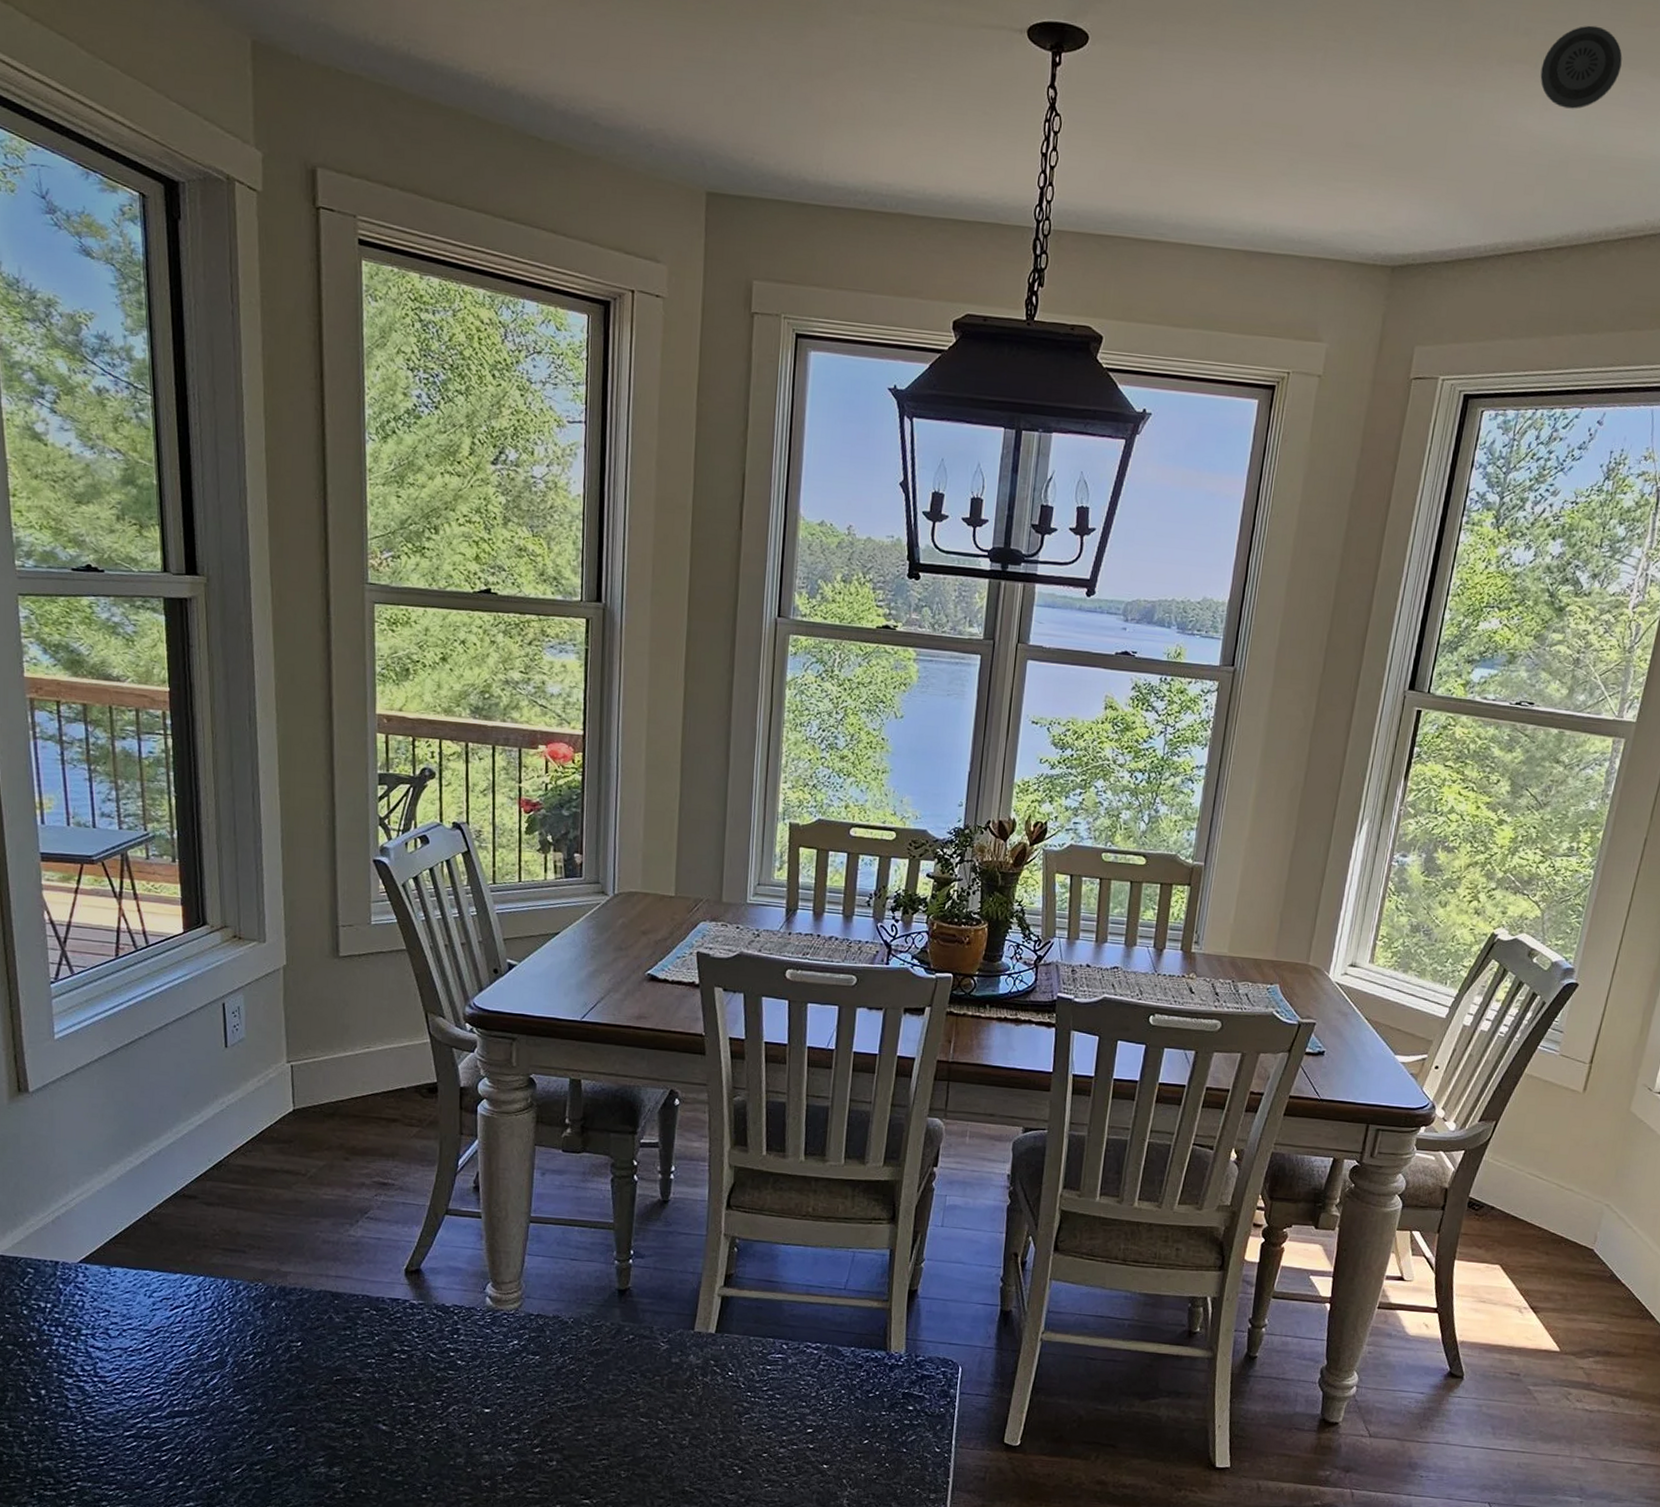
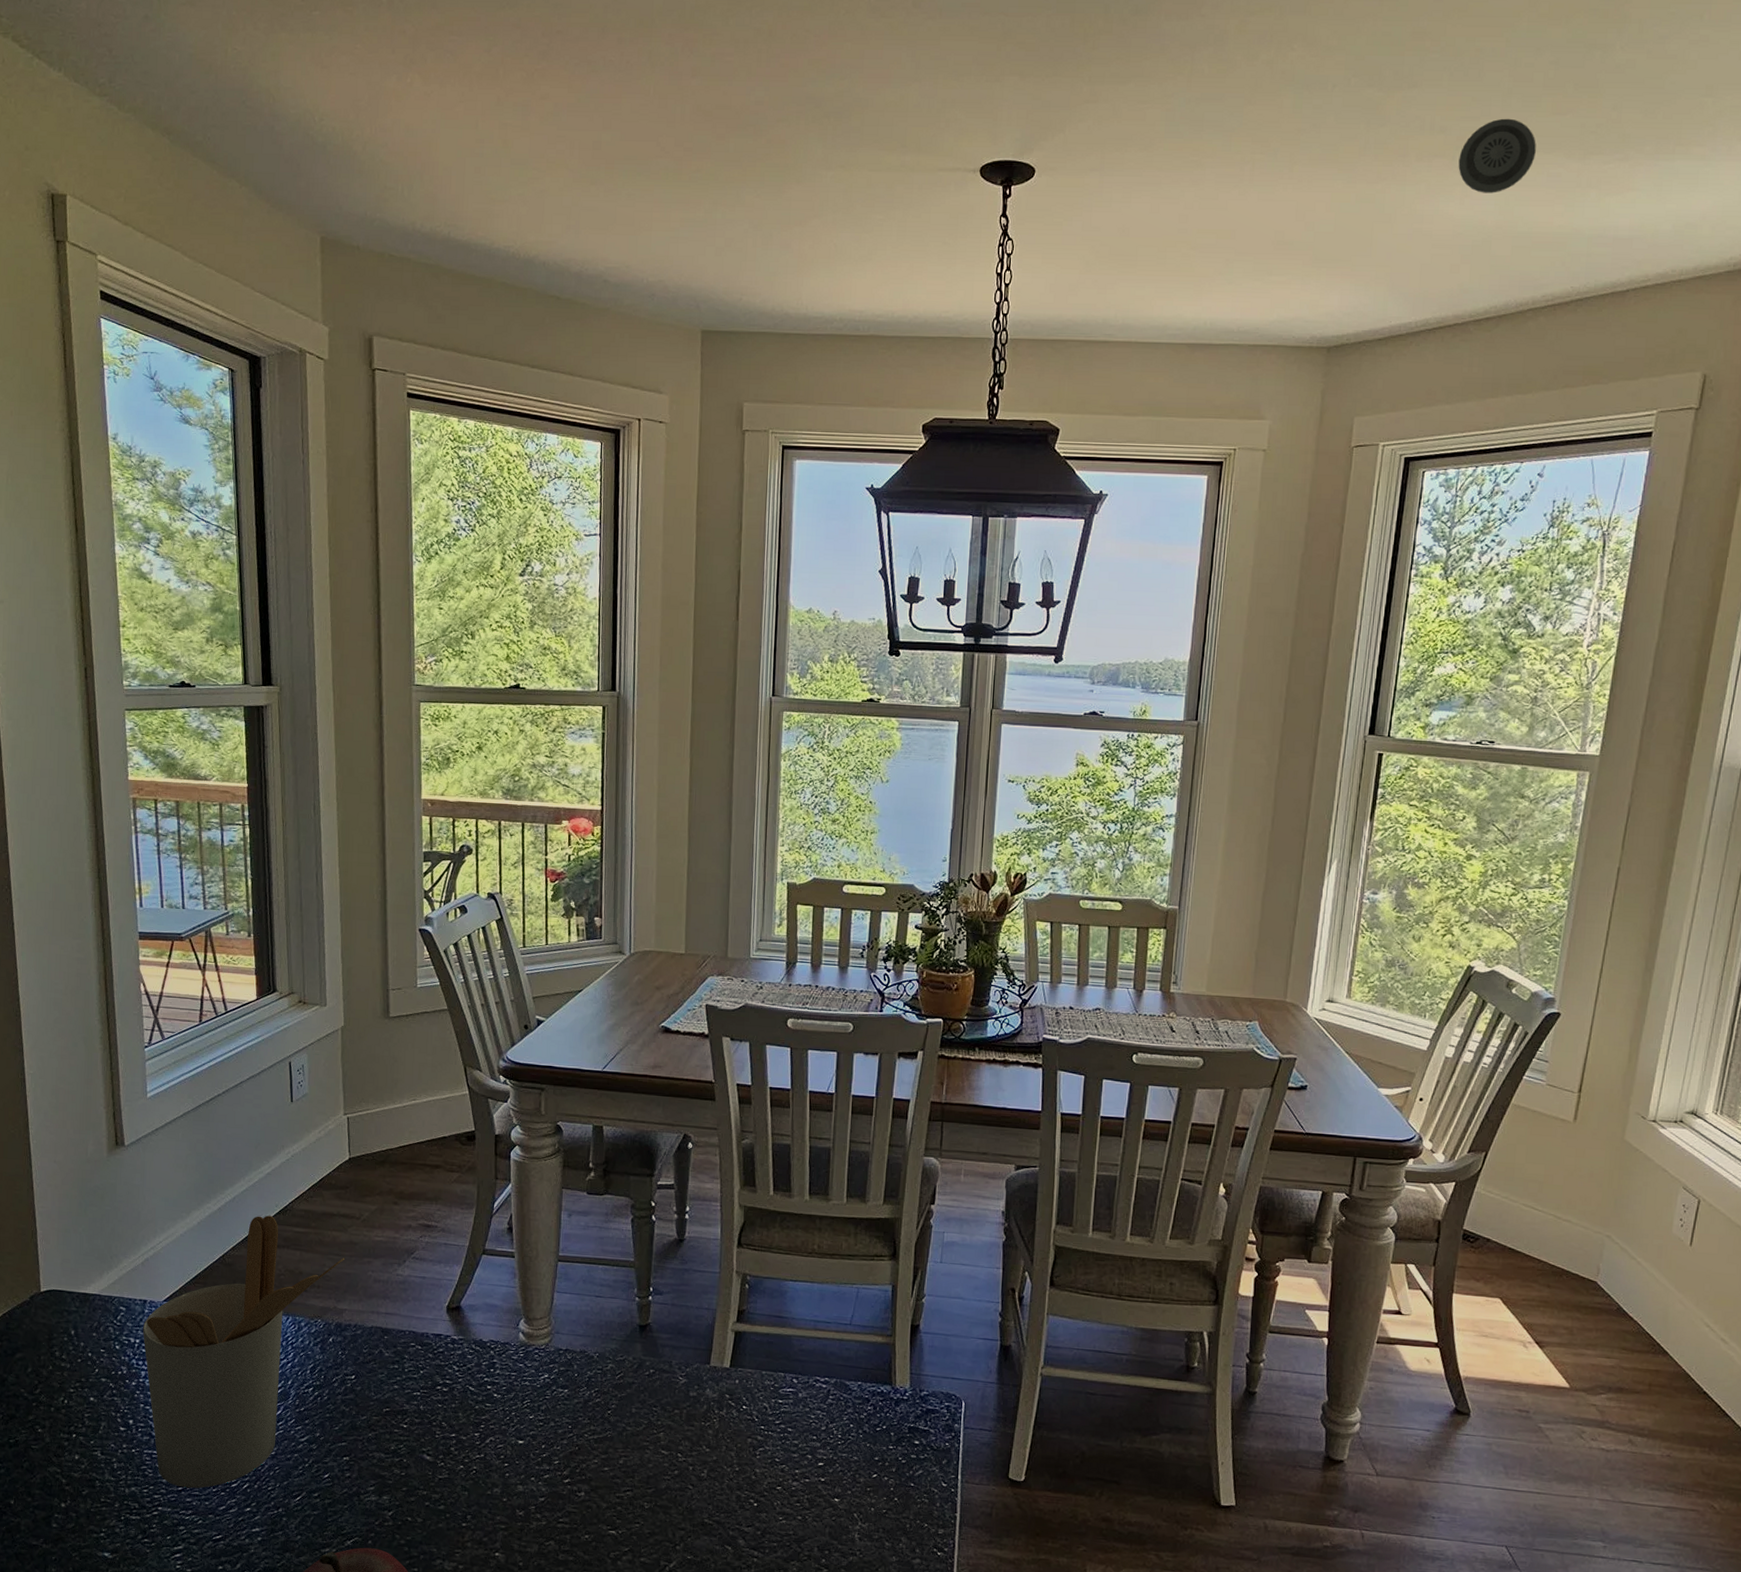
utensil holder: none [54,1170,288,1462] -> present [142,1215,344,1489]

